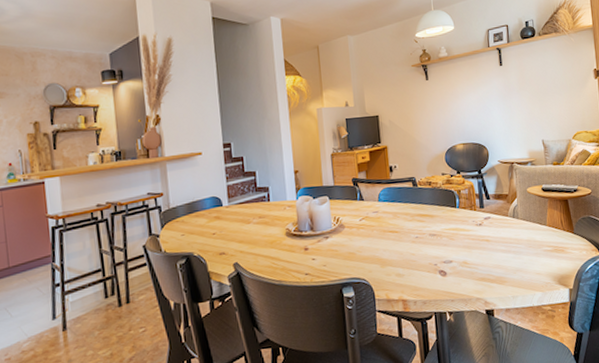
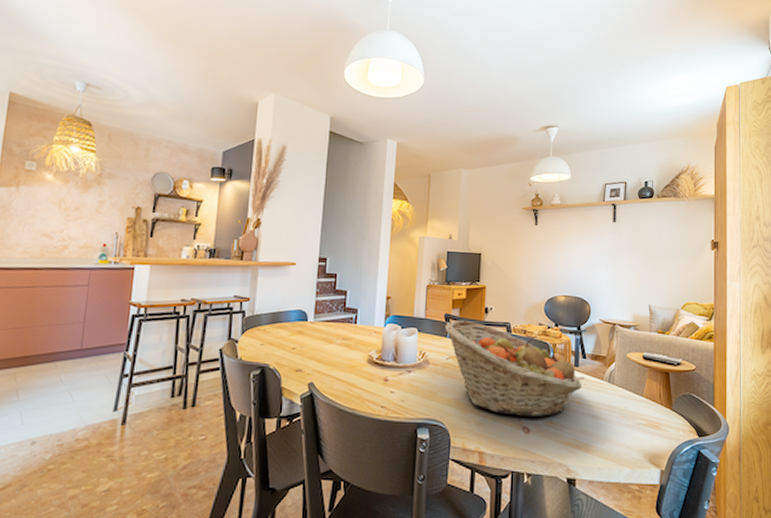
fruit basket: none [354,181,490,263] -> present [445,320,582,417]

